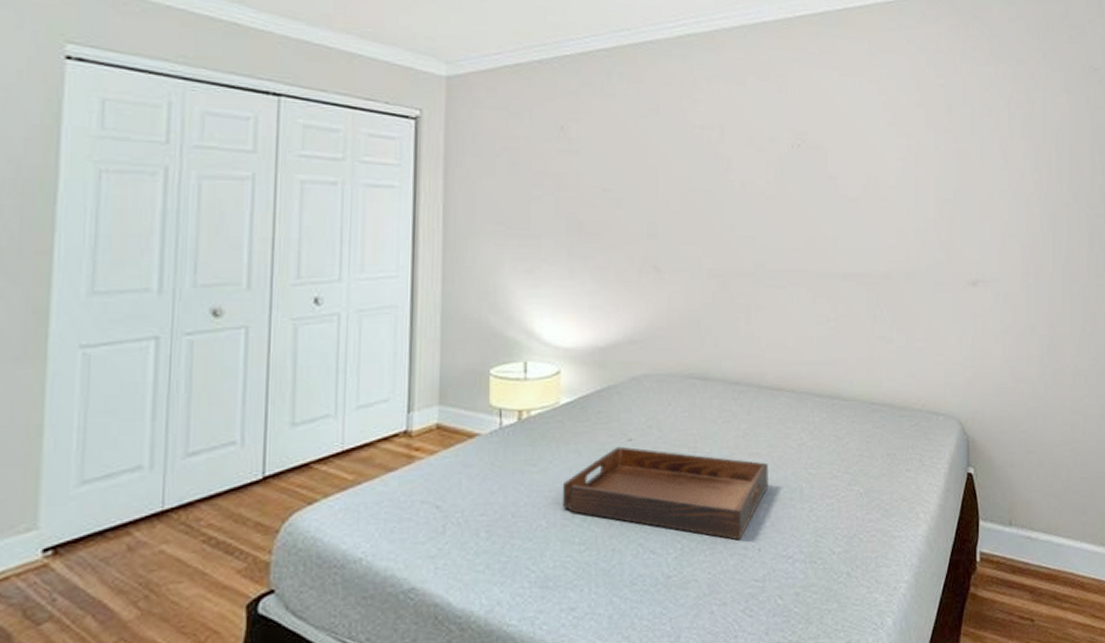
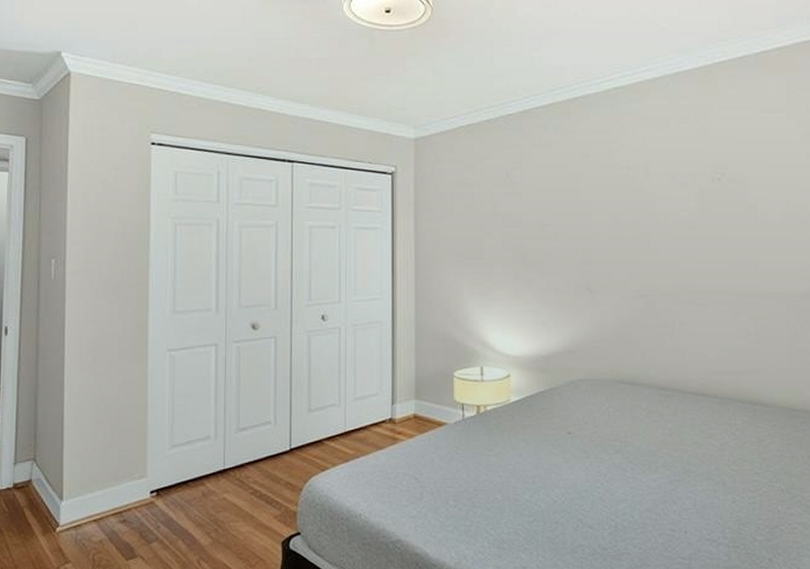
serving tray: present [563,446,769,541] -> none [515,438,693,523]

